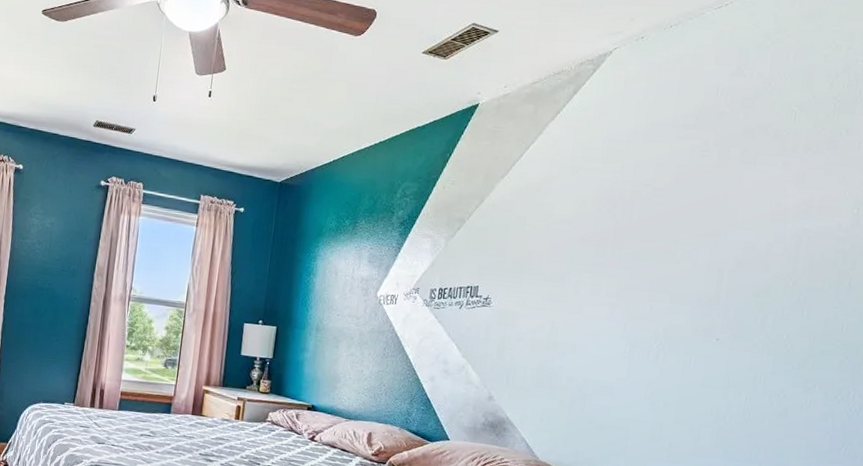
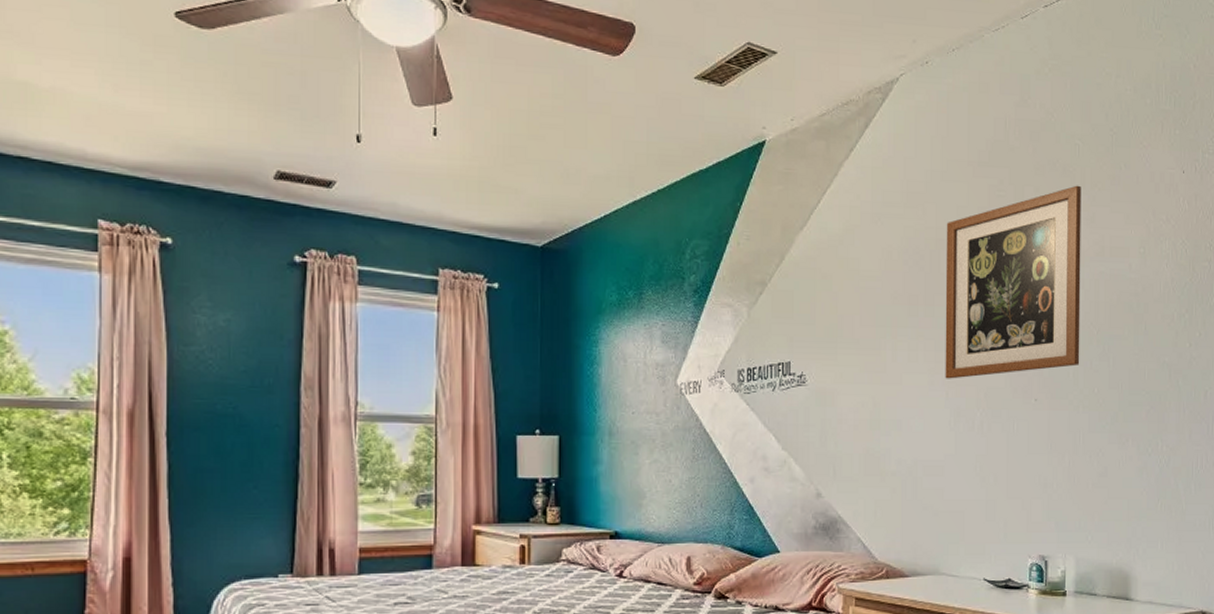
wall art: none [625,148,794,314] -> present [945,185,1081,379]

